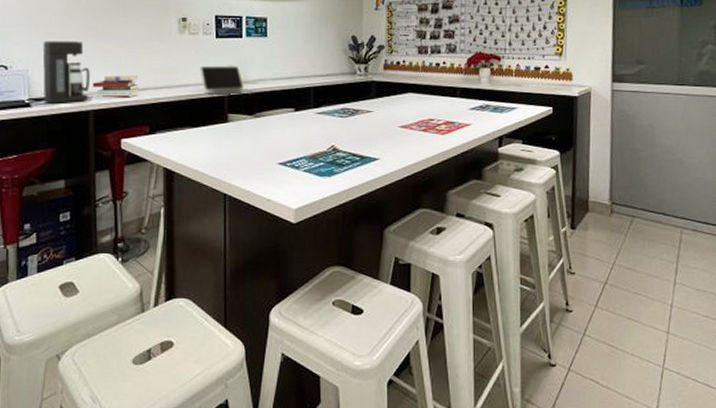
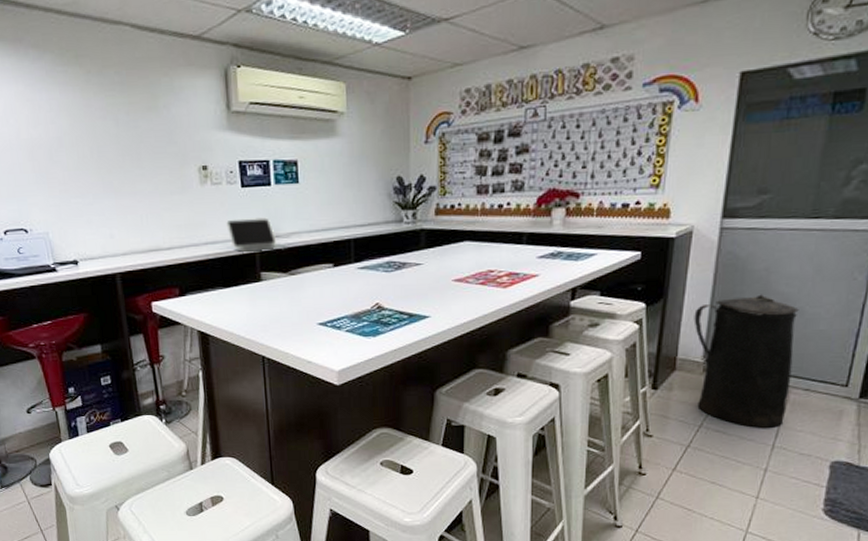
coffee maker: present [42,40,90,103] -> none [59,198,114,267]
books: present [92,74,140,98] -> none [115,232,166,259]
trash can: none [599,146,681,267] -> present [694,294,799,429]

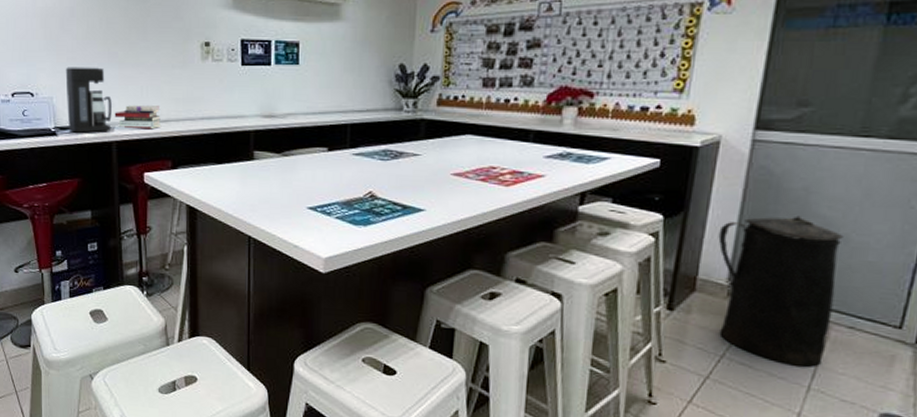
coffee maker: none [59,198,114,267] -> present [65,67,112,133]
books: none [115,232,166,259] -> present [114,104,162,130]
laptop: present [226,216,290,252] -> none [224,95,286,130]

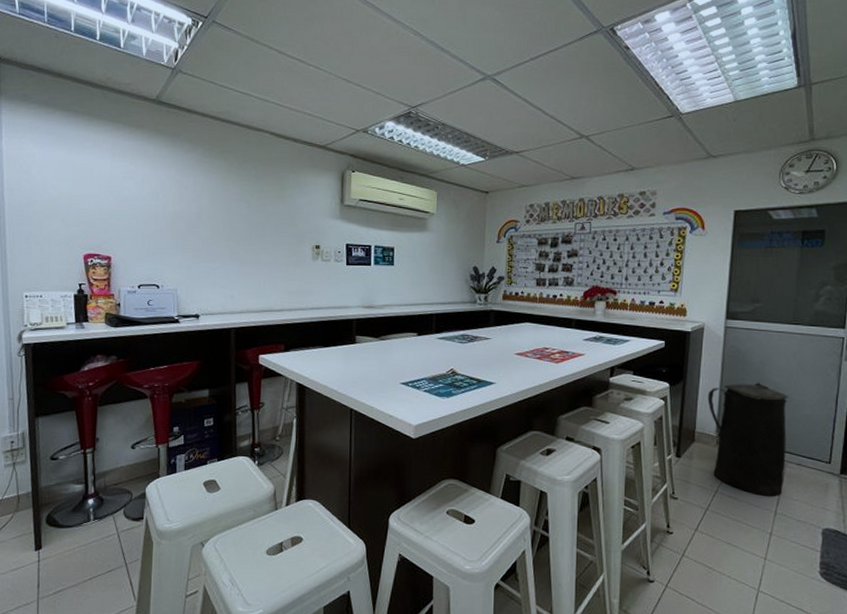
coffee maker: present [65,67,112,133] -> none [190,263,232,321]
books: present [114,104,162,130] -> none [234,296,276,318]

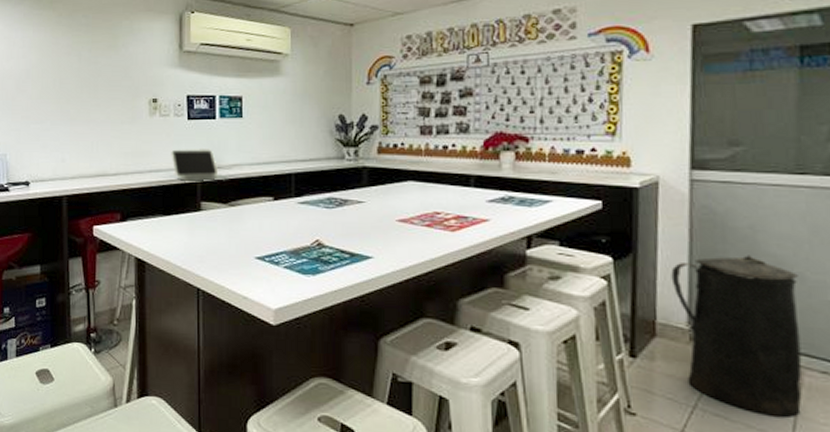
laptop: none [331,289,383,318] -> present [171,147,231,181]

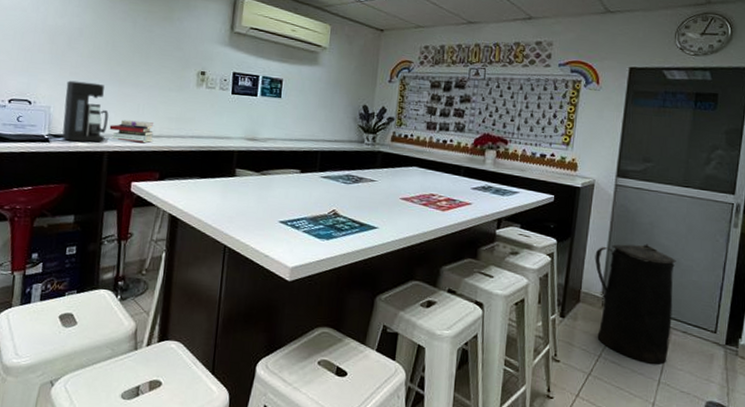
coffee maker: none [19,124,63,188] -> present [62,80,109,143]
books: none [65,159,111,183] -> present [109,119,155,143]
laptop: present [171,147,231,181] -> none [212,119,266,151]

